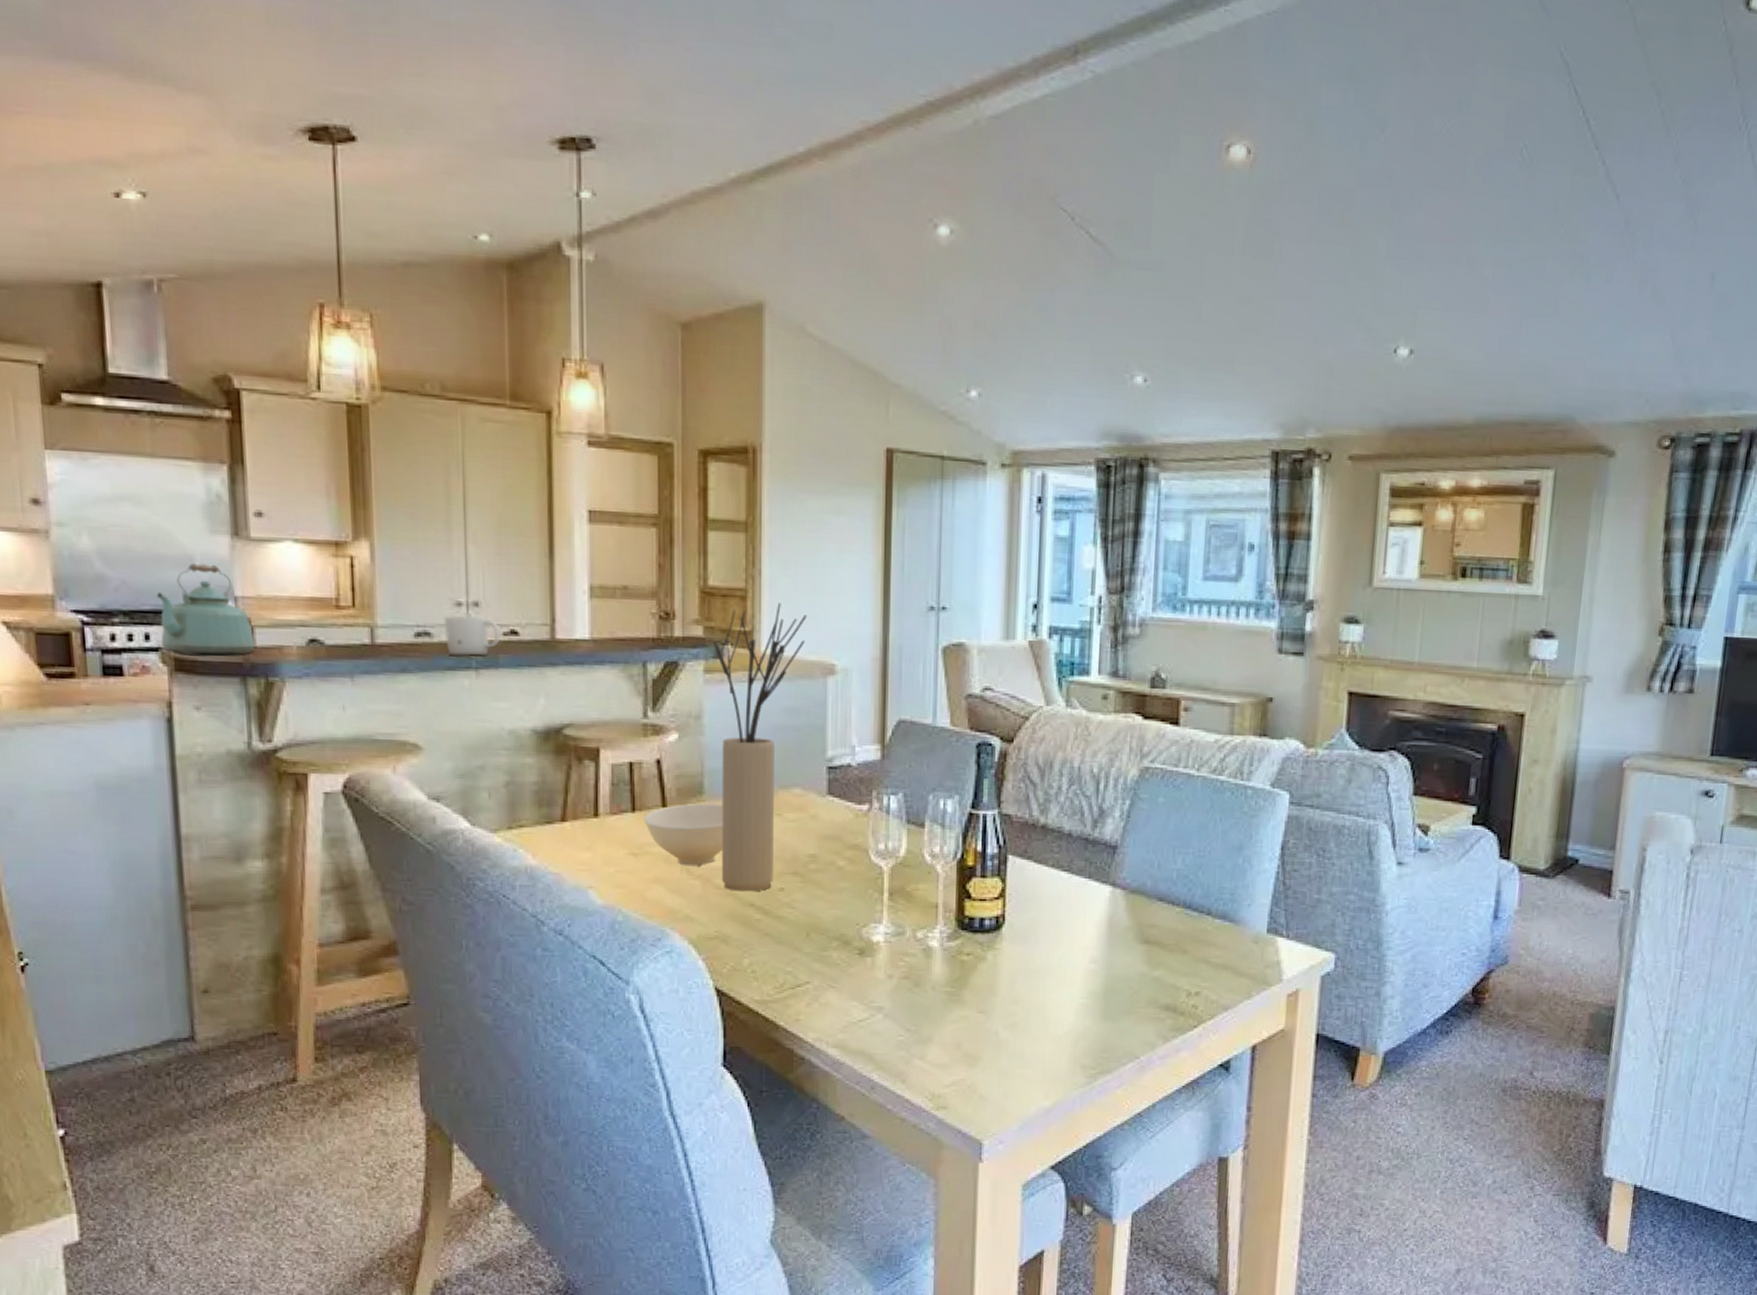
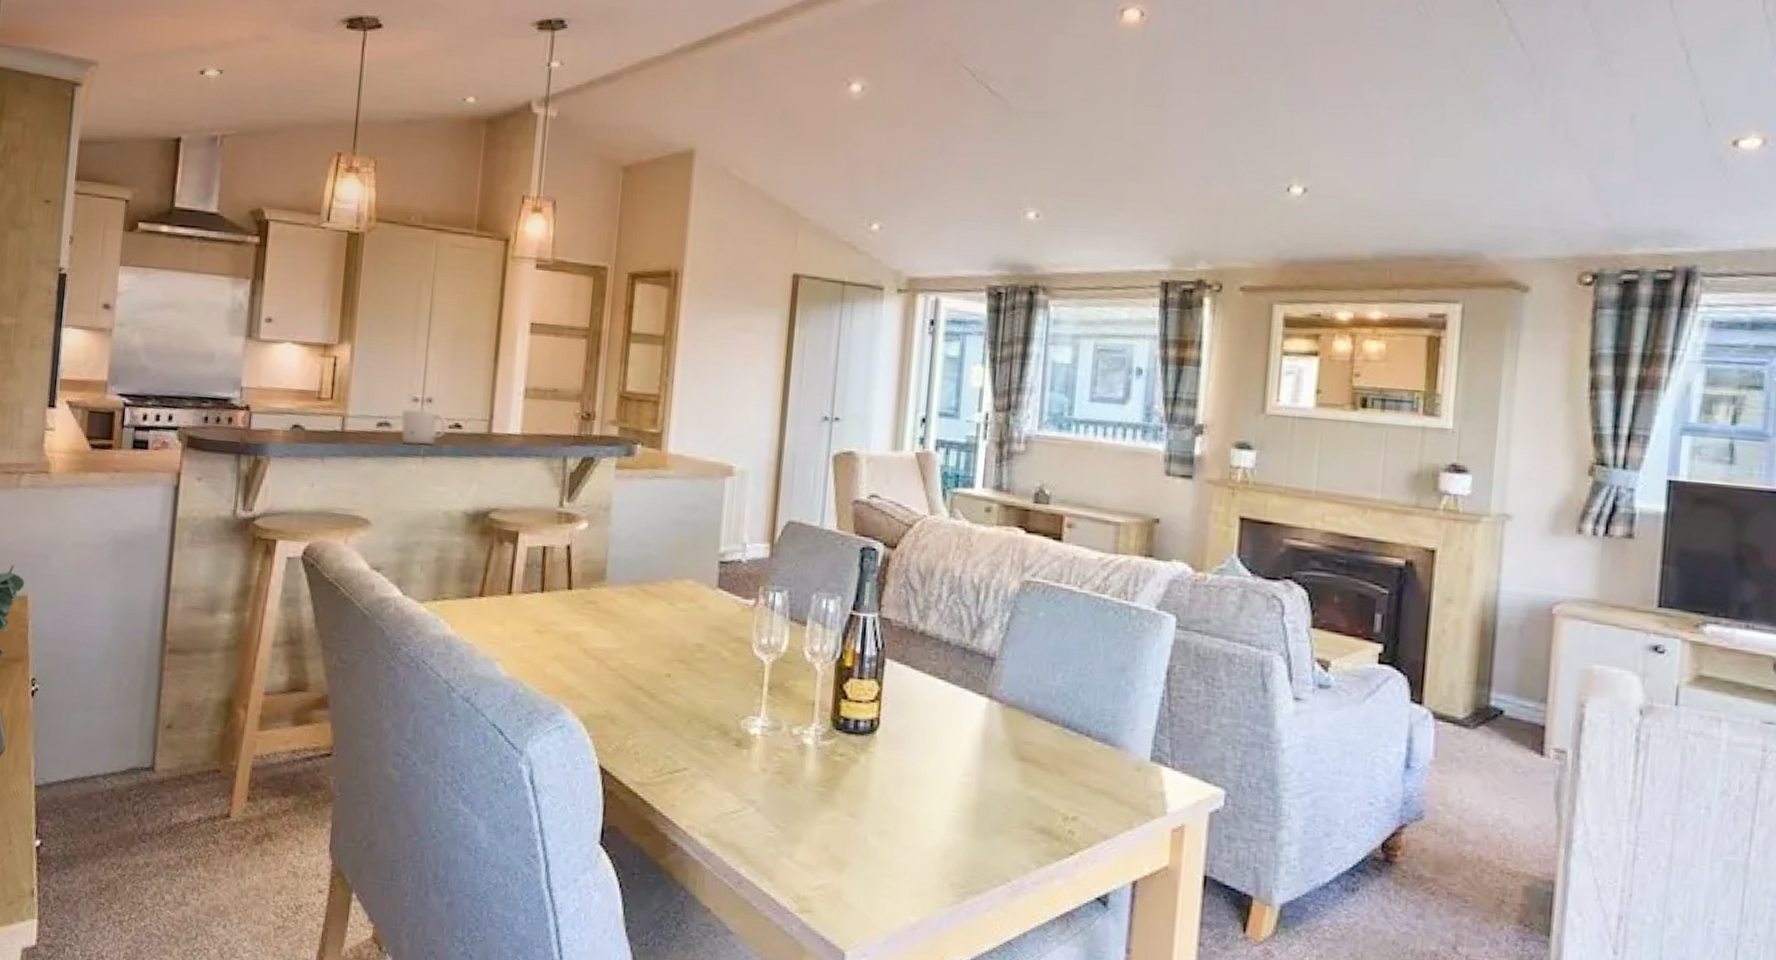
kettle: present [156,563,256,656] -> none [180,359,252,437]
bowl: present [643,803,724,866] -> none [550,588,622,647]
vase: present [712,602,807,892] -> none [615,408,711,676]

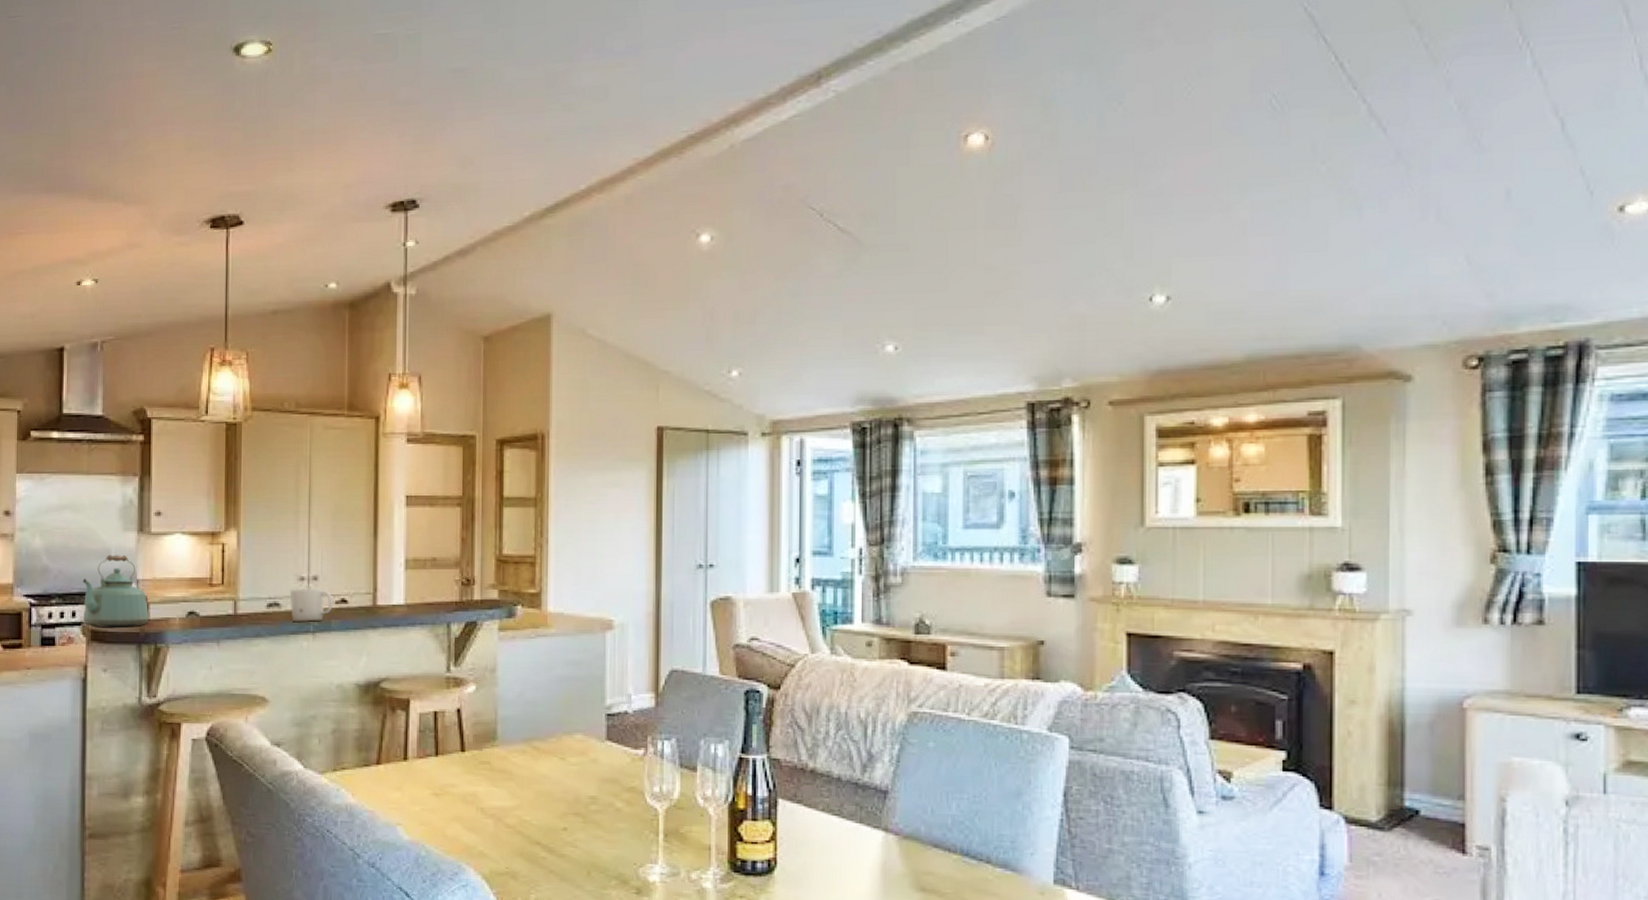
kettle: none [180,359,252,437] -> present [82,555,149,628]

